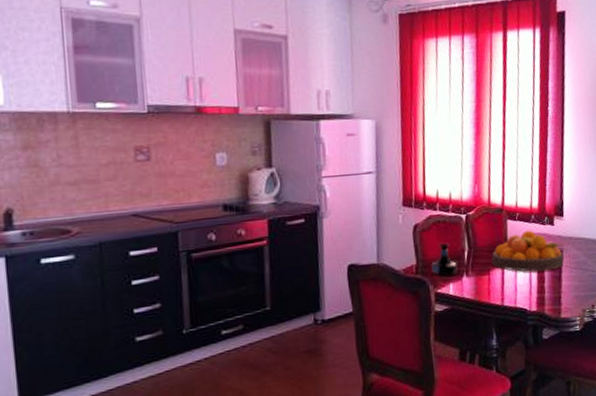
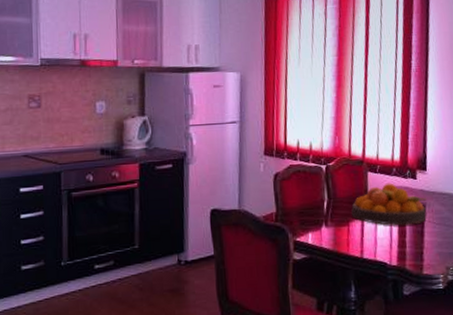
tequila bottle: present [431,242,458,276] -> none [291,191,317,225]

